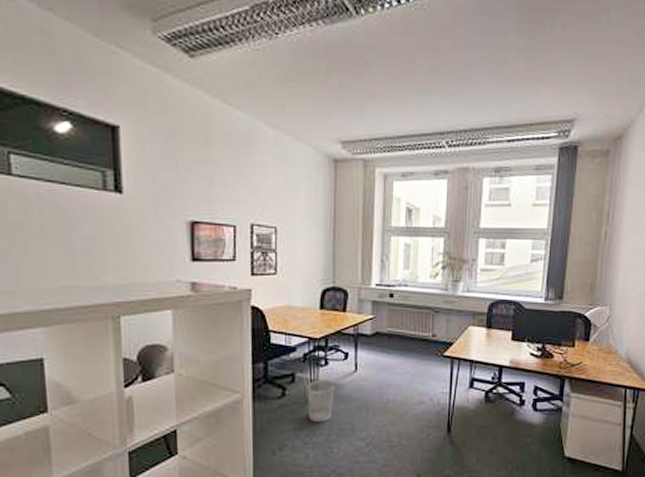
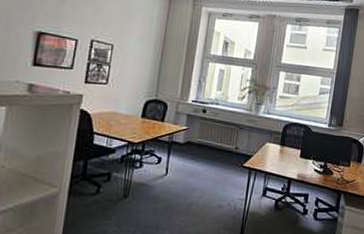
wastebasket: present [307,379,335,423] -> none [118,180,146,220]

